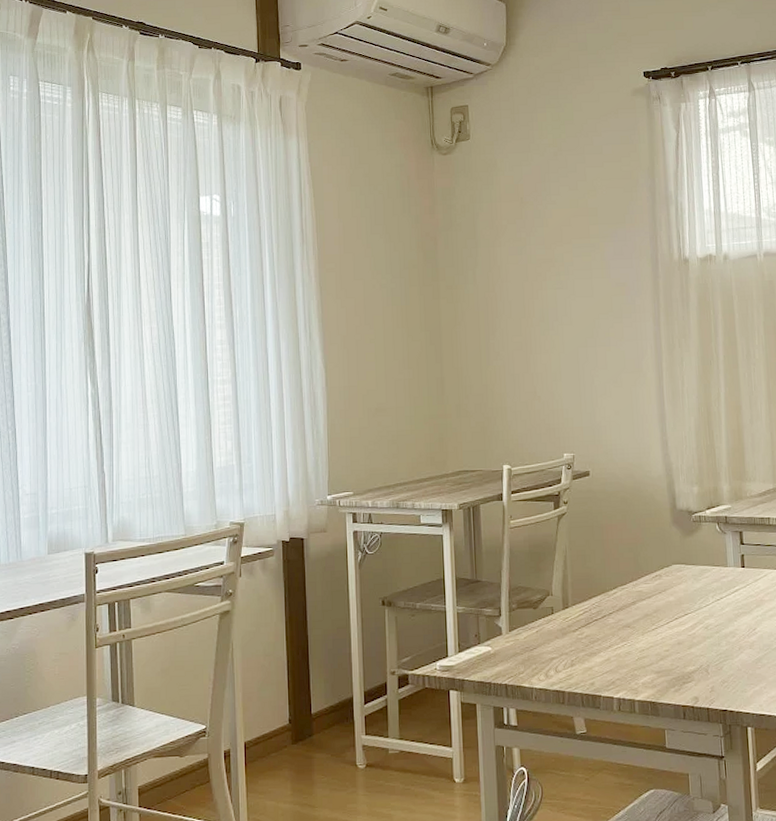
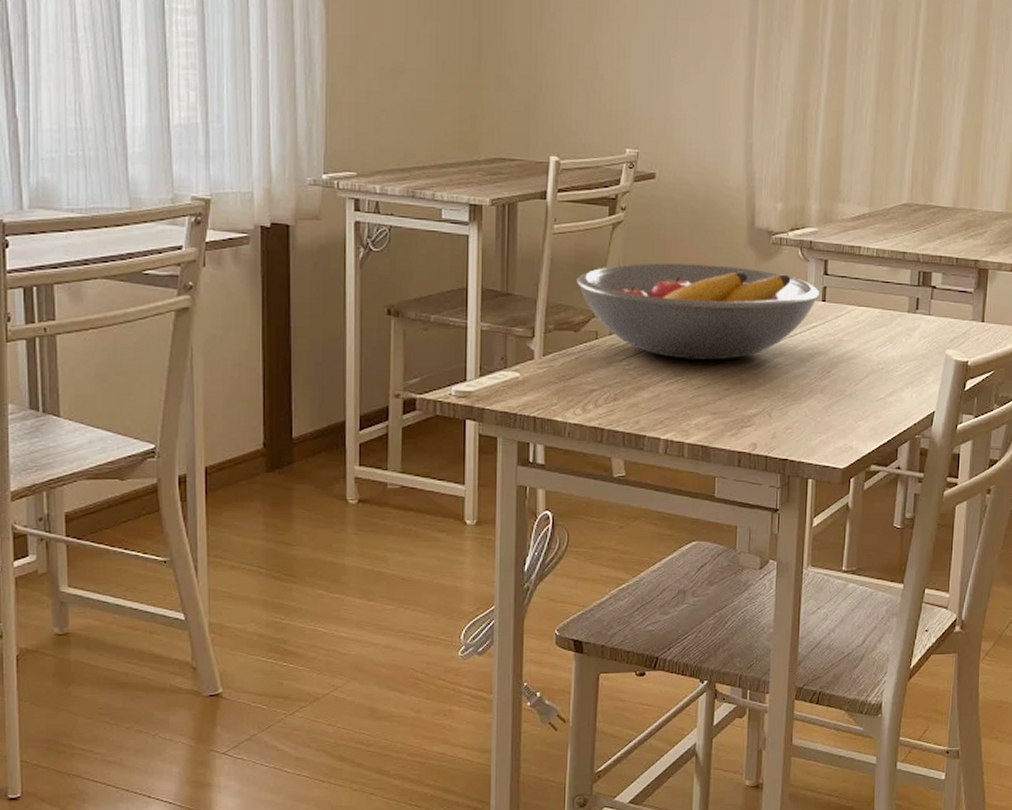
fruit bowl: none [532,543,739,626] -> present [576,263,821,360]

